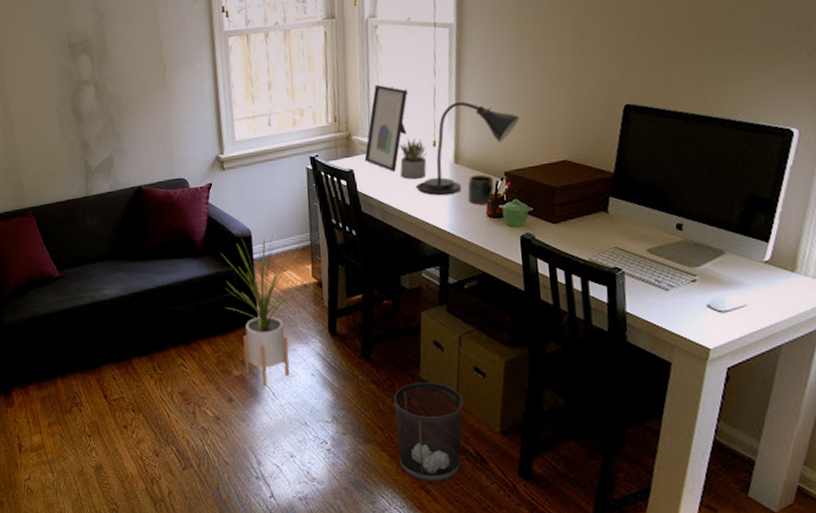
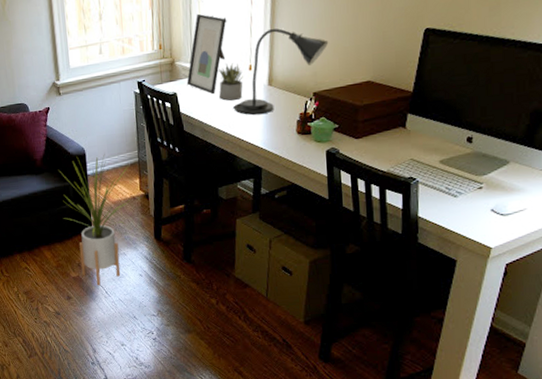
waste bin: present [394,382,464,483] -> none [212,280,273,365]
mug: present [467,174,494,205] -> none [280,95,304,123]

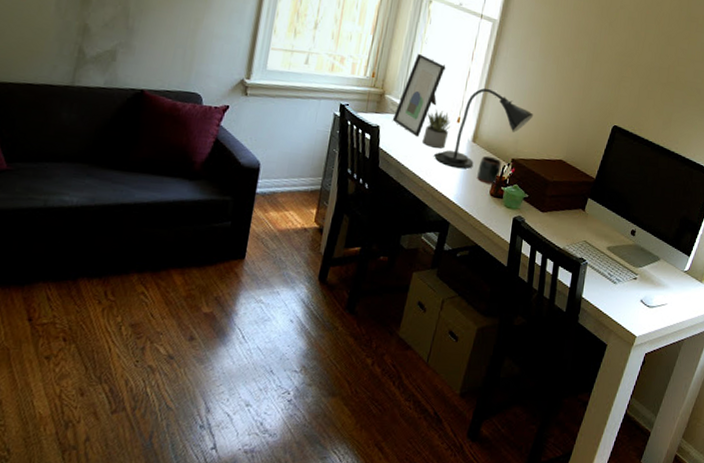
house plant: present [59,153,131,286] -> none [211,169,307,328]
mug: none [280,95,304,123] -> present [477,155,502,184]

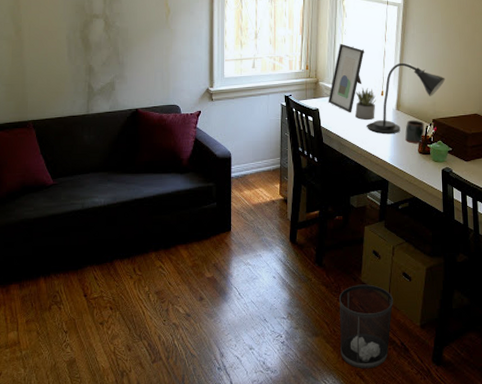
waste bin: none [359,339,434,440] -> present [339,284,394,369]

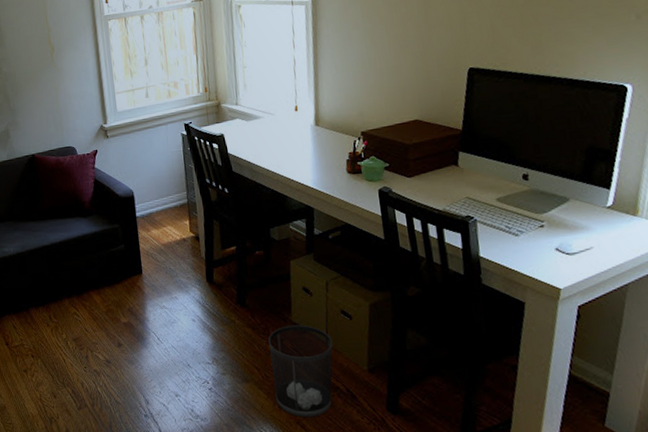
picture frame: present [328,43,365,113] -> none [233,57,271,135]
succulent plant: present [355,88,376,120] -> none [265,104,290,141]
desk lamp: present [367,62,446,133] -> none [281,70,373,155]
mug: present [405,120,425,144] -> none [328,135,353,163]

